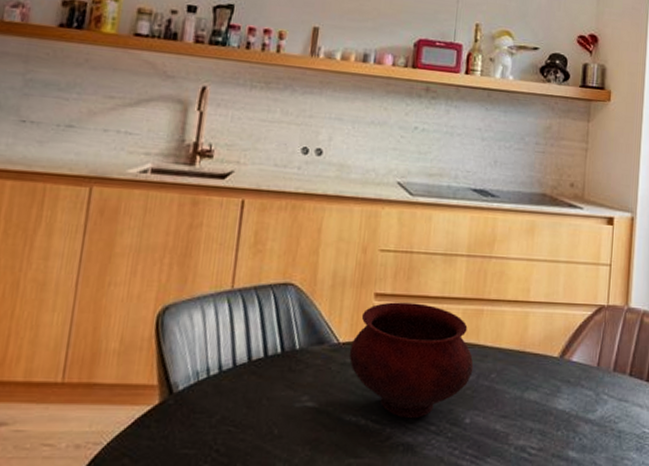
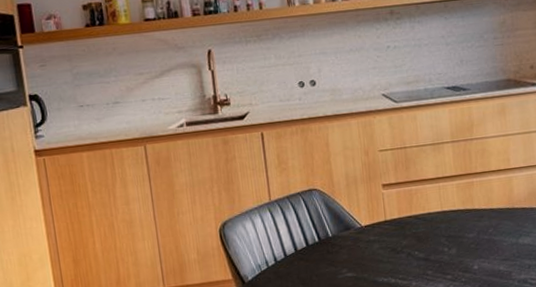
bowl: present [349,302,474,419] -> none [371,185,474,273]

